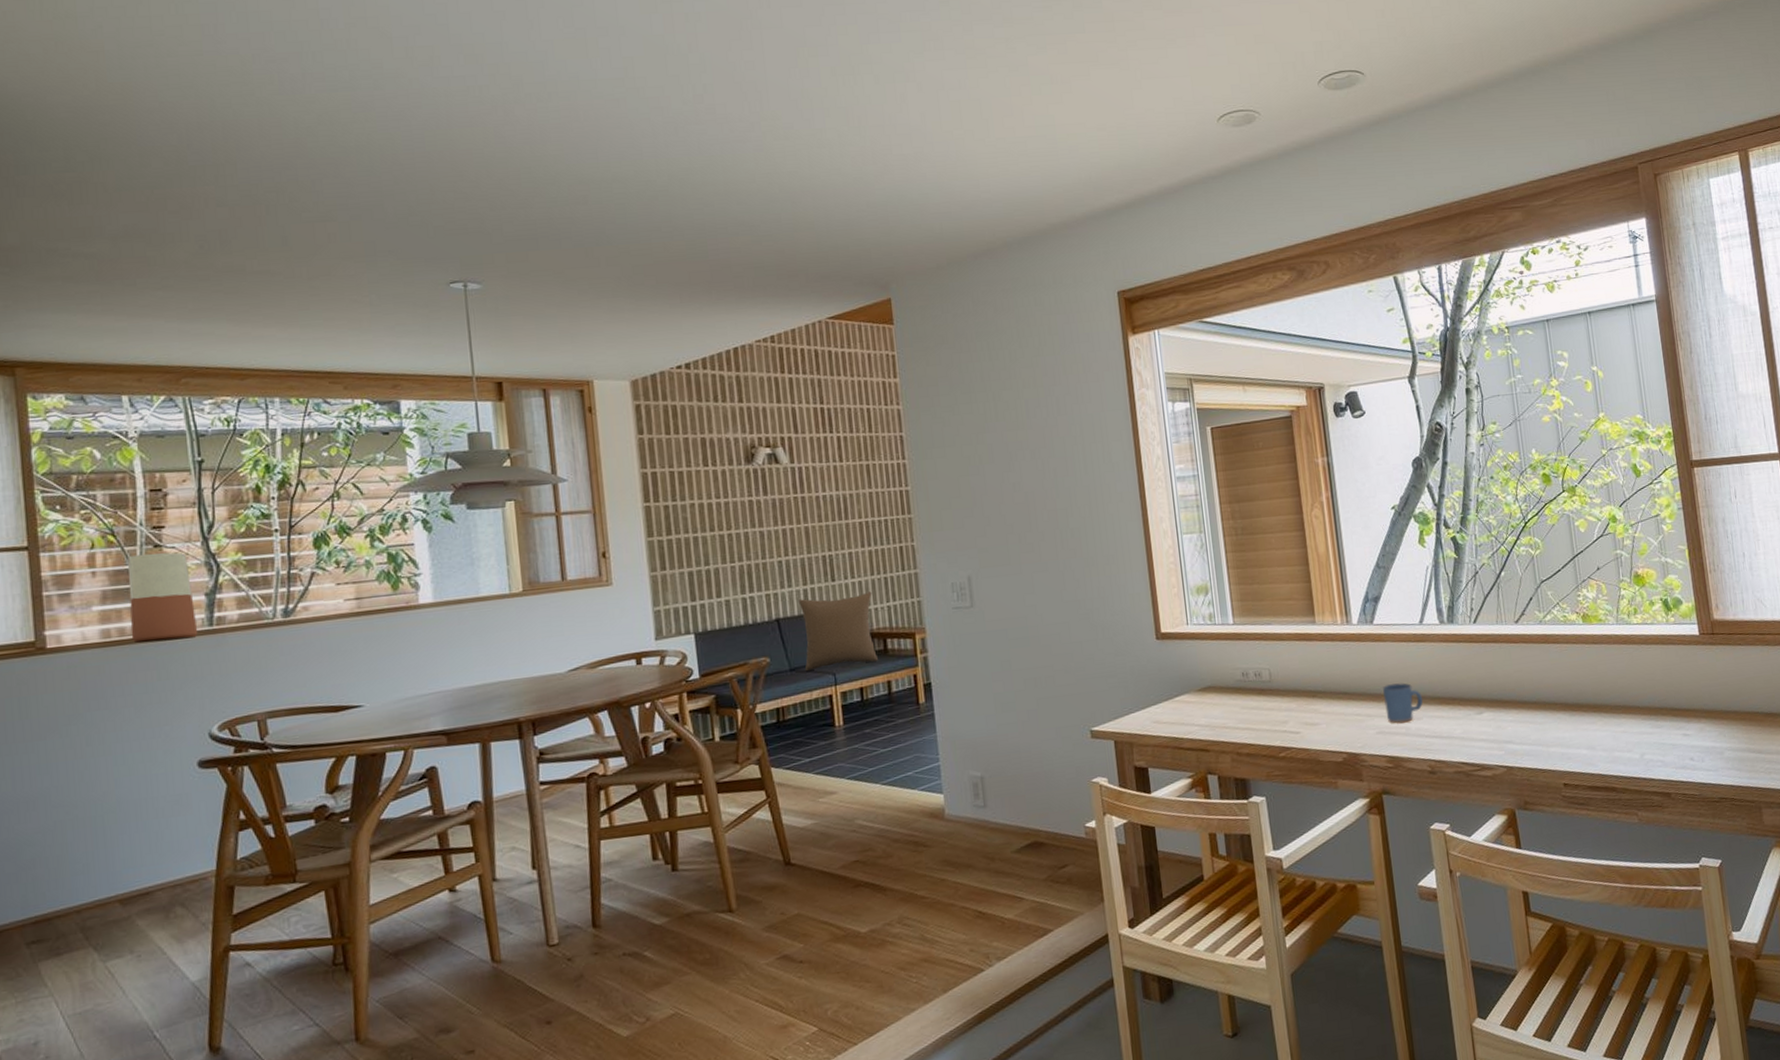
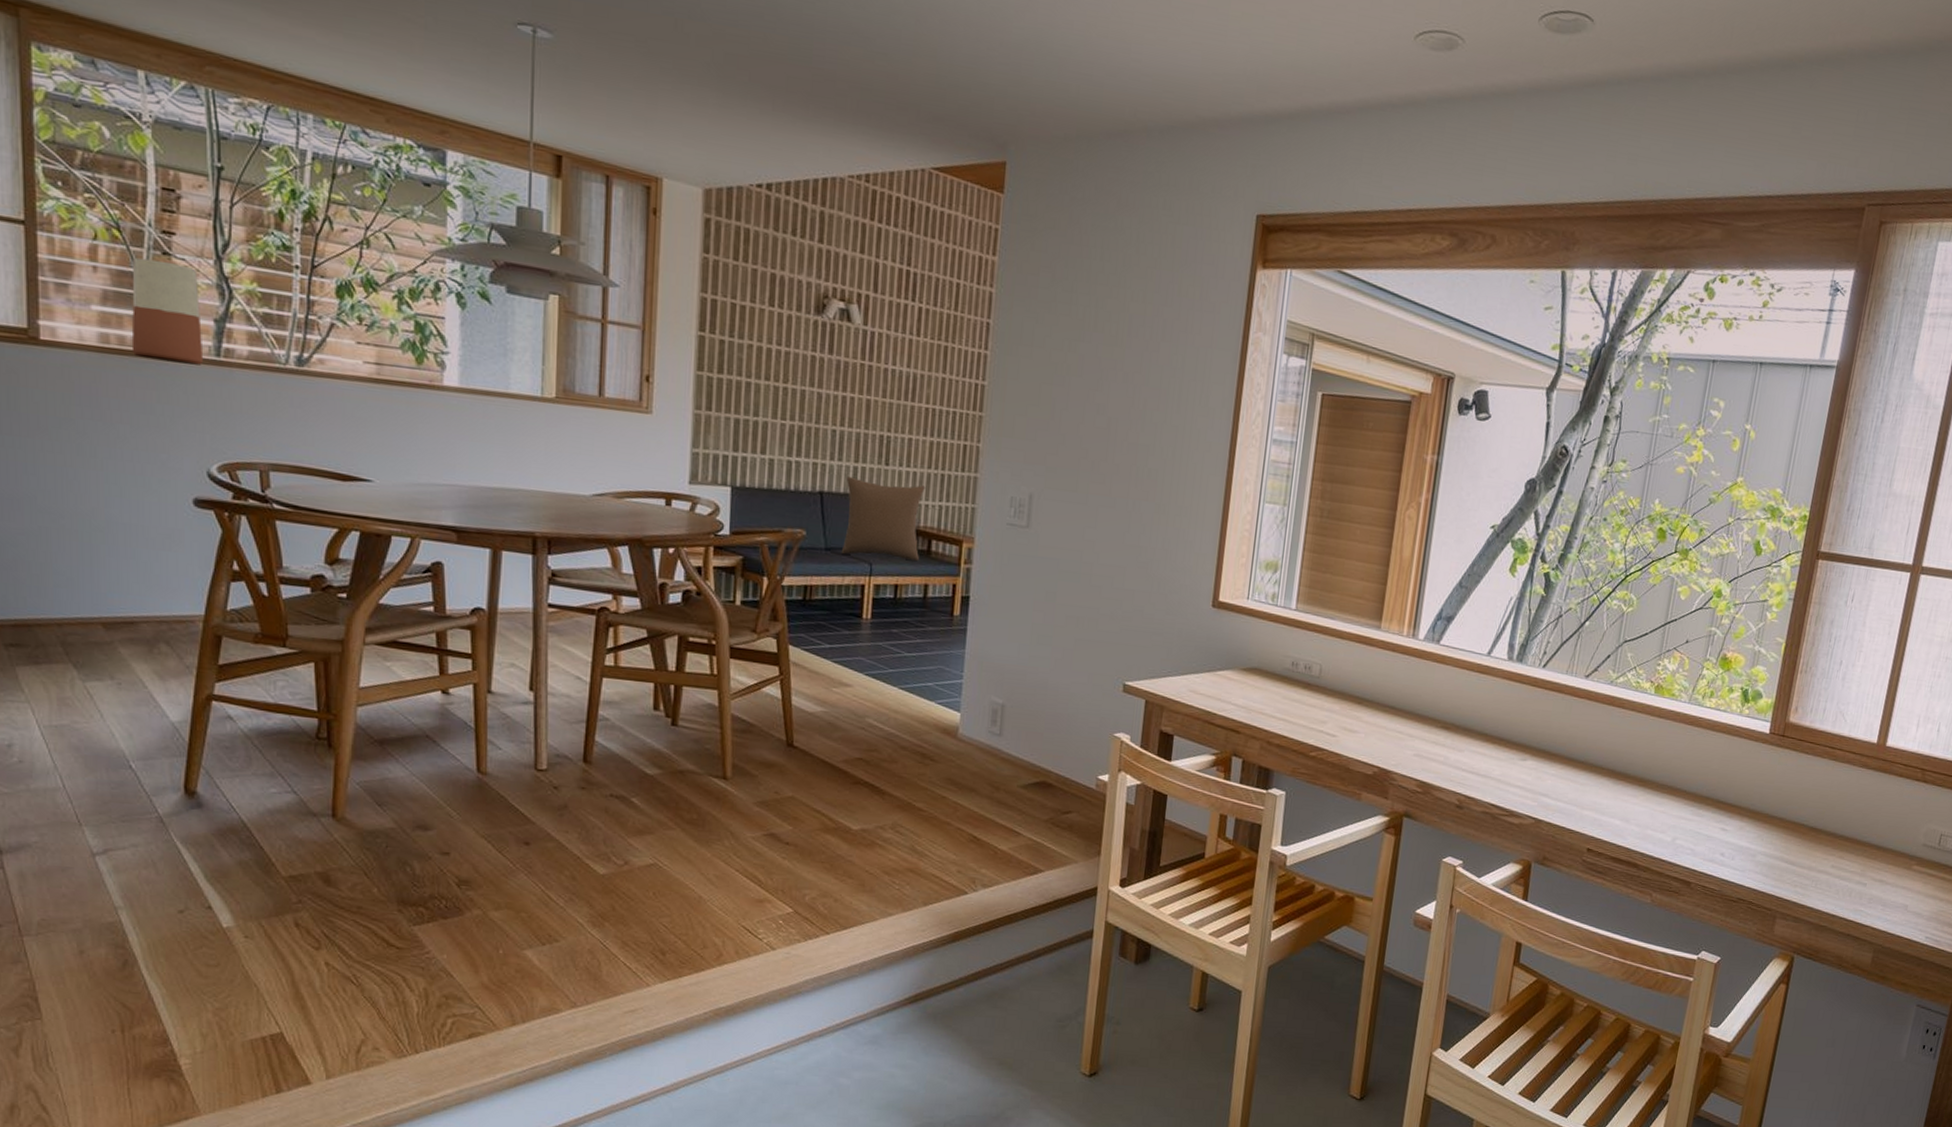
mug: present [1383,683,1423,723] -> none [1428,709,1470,751]

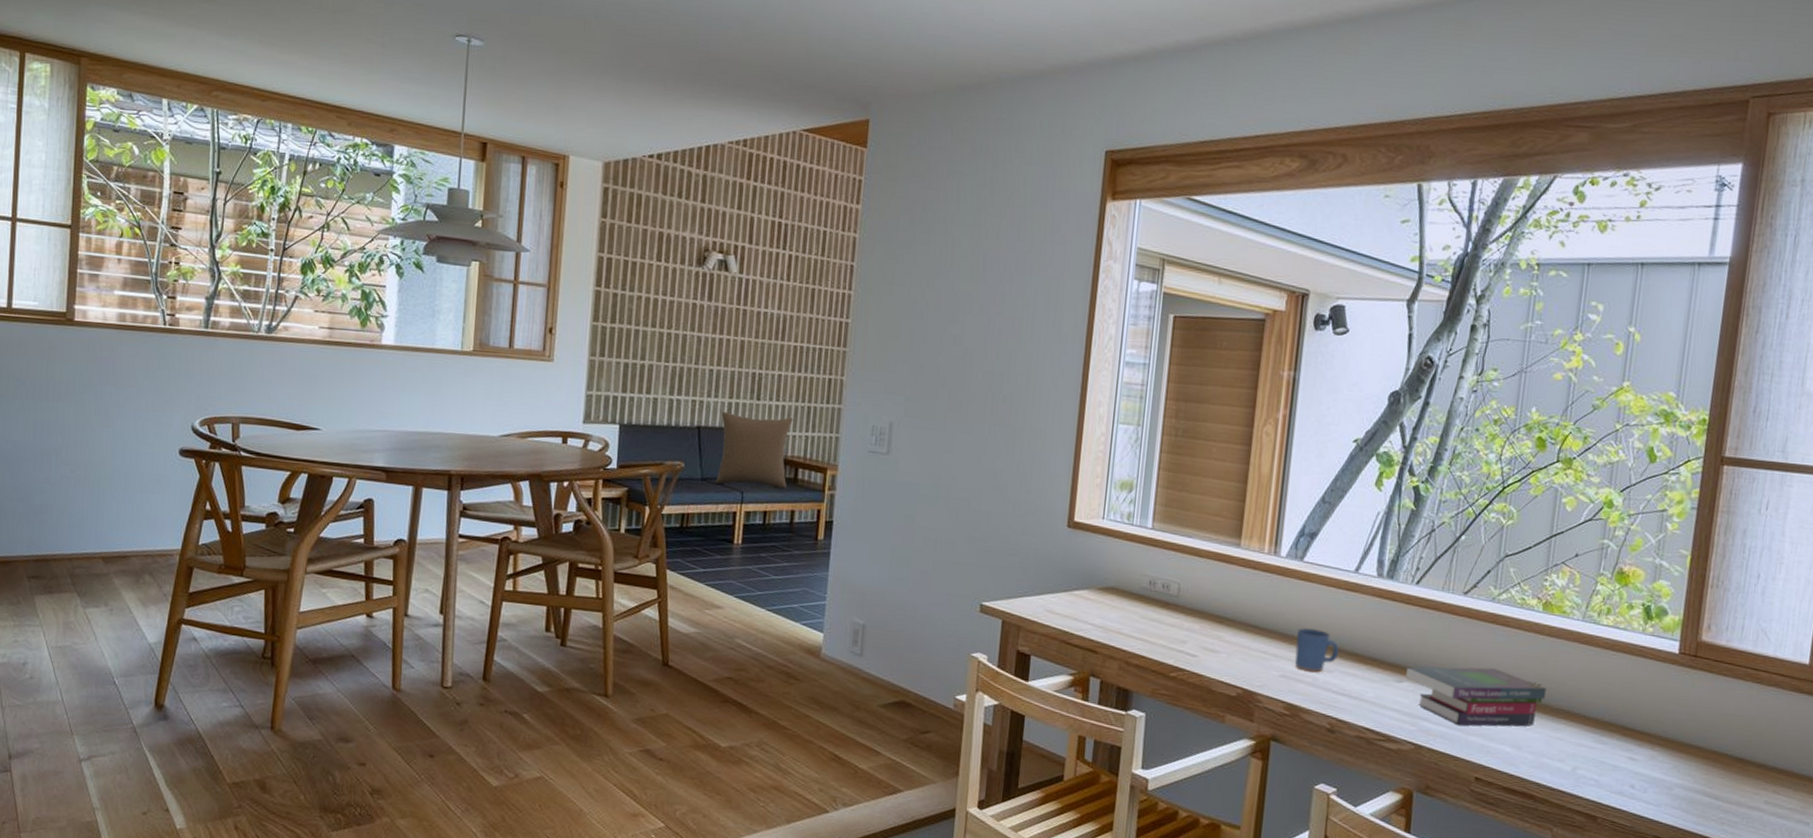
vase: present [131,257,204,365] -> none [141,249,196,336]
mug: none [1428,709,1470,751] -> present [1294,628,1340,672]
books: none [1529,746,1654,801] -> present [1406,666,1547,727]

